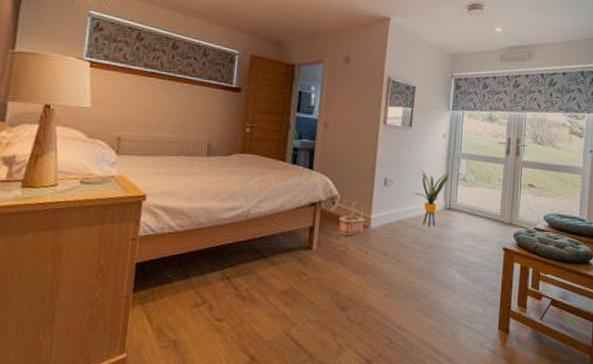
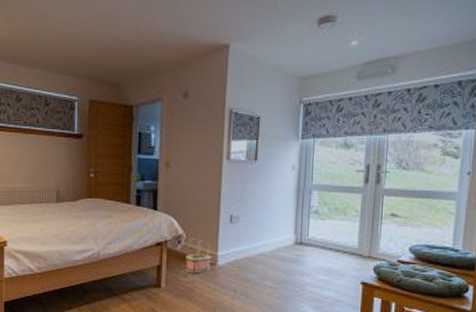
house plant: present [414,167,451,228] -> none [262,202,302,264]

